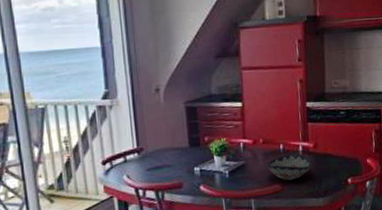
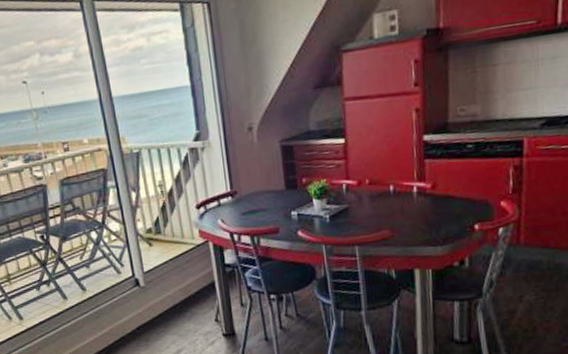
decorative bowl: present [266,153,312,181] -> none [373,195,429,226]

